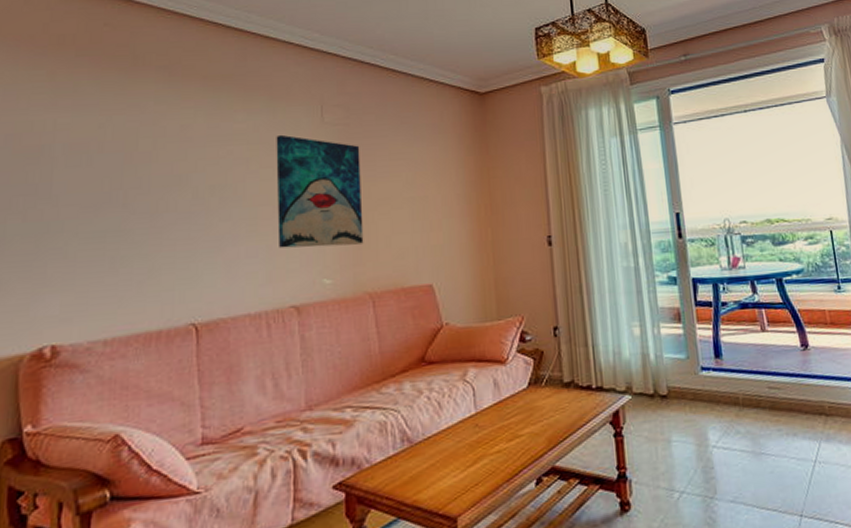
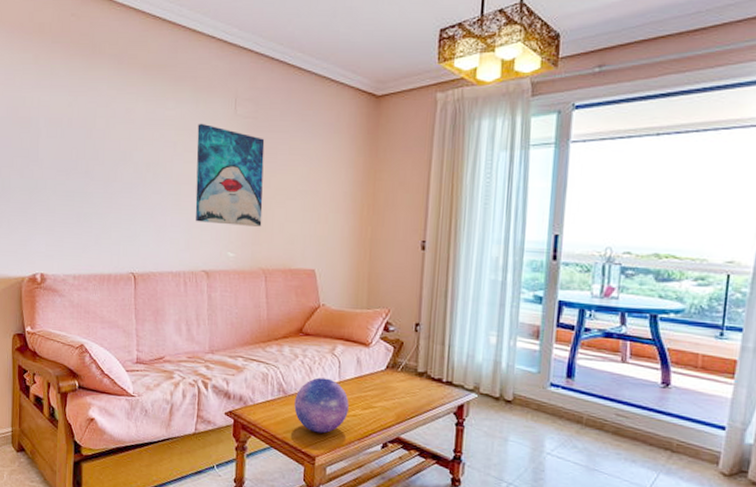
decorative ball: none [423,412,491,485] -> present [294,377,349,434]

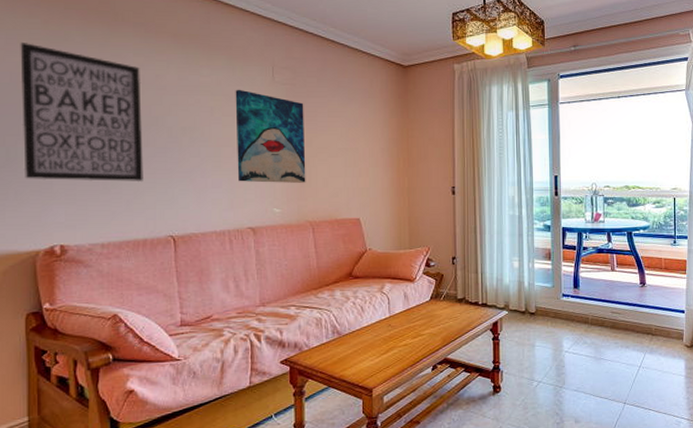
wall art: none [15,78,113,217] -> present [20,43,143,182]
decorative ball: present [294,377,349,434] -> none [349,315,400,366]

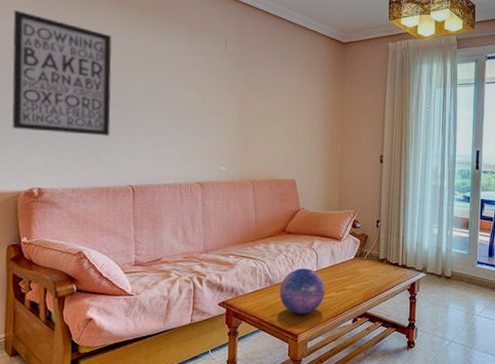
wall art: present [235,89,306,183] -> none [190,58,251,145]
decorative ball: none [349,315,400,366] -> present [279,268,325,315]

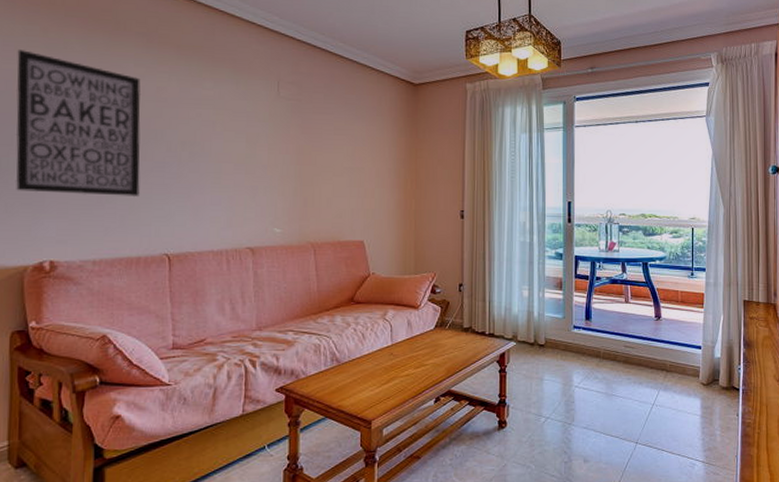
decorative ball: present [279,268,325,315] -> none [348,343,402,397]

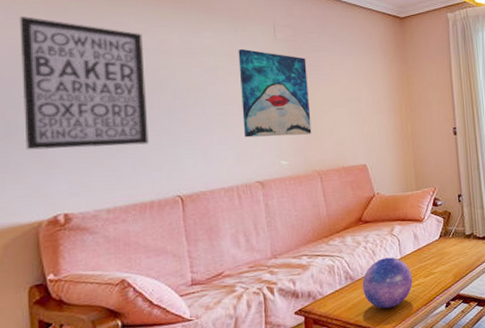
wall art: none [237,103,310,202] -> present [238,48,312,138]
decorative ball: none [348,343,402,397] -> present [362,257,413,309]

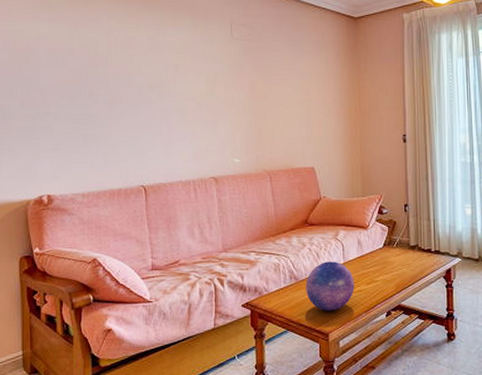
wall art: present [19,17,149,150] -> none [12,12,118,137]
wall art: present [238,48,312,138] -> none [197,46,263,135]

